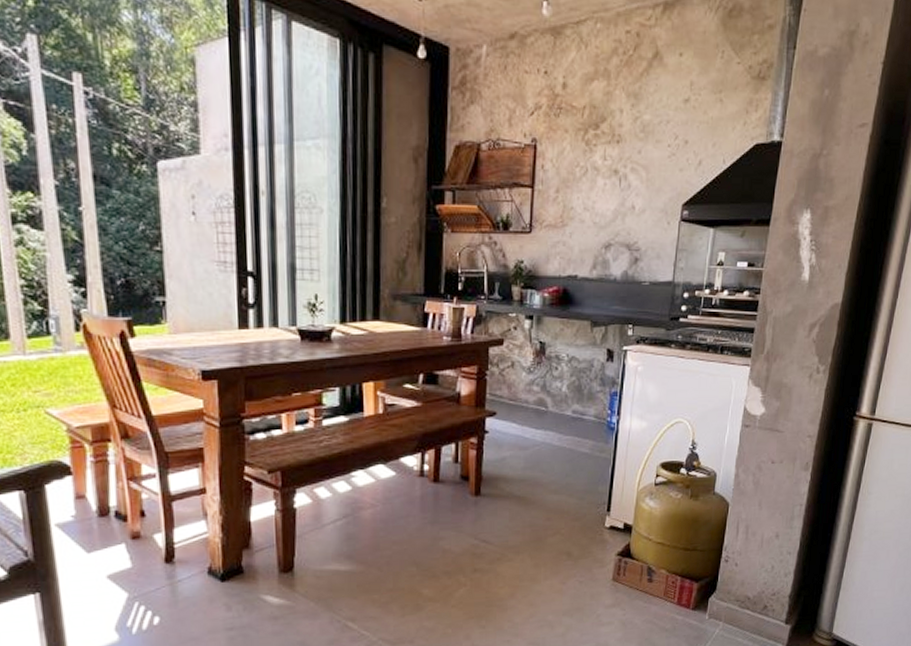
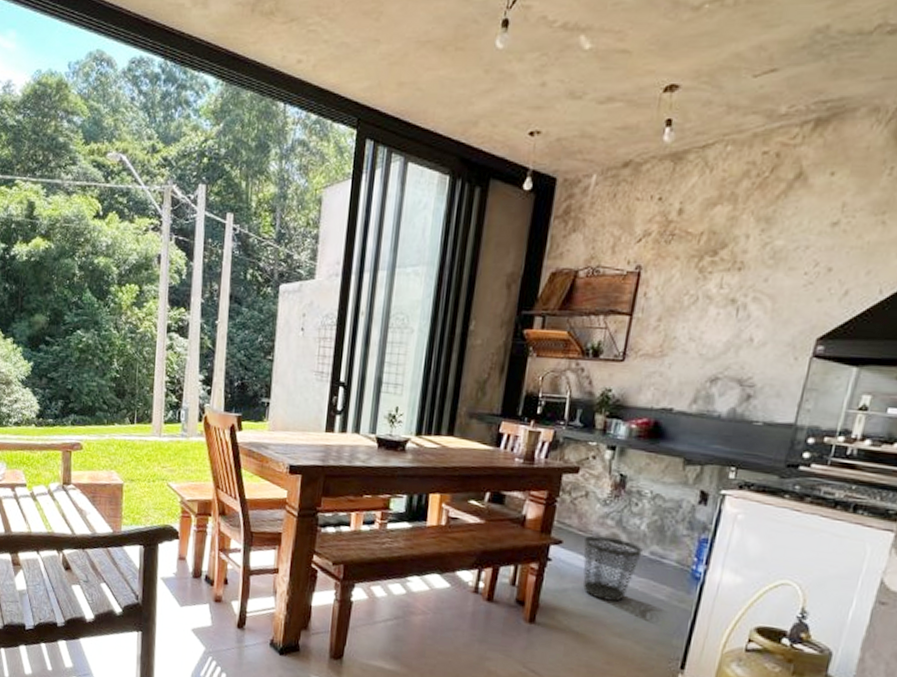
wastebasket: none [516,402,566,462] -> present [583,535,643,602]

